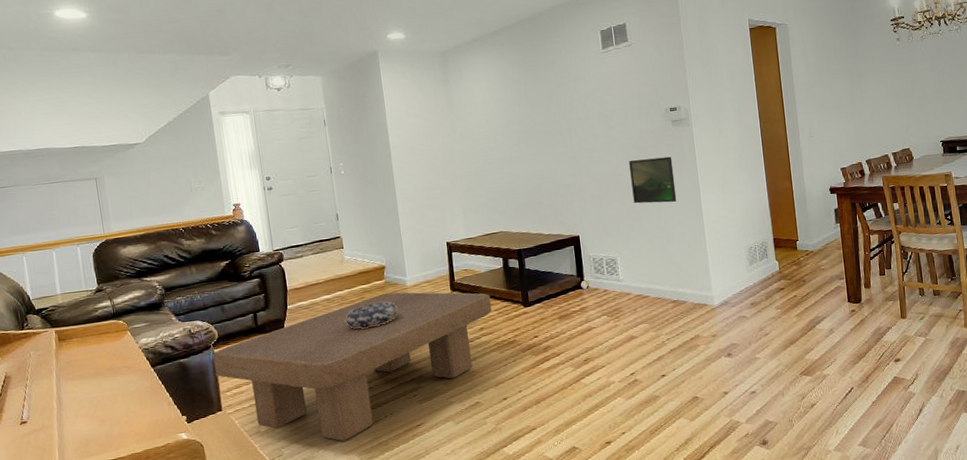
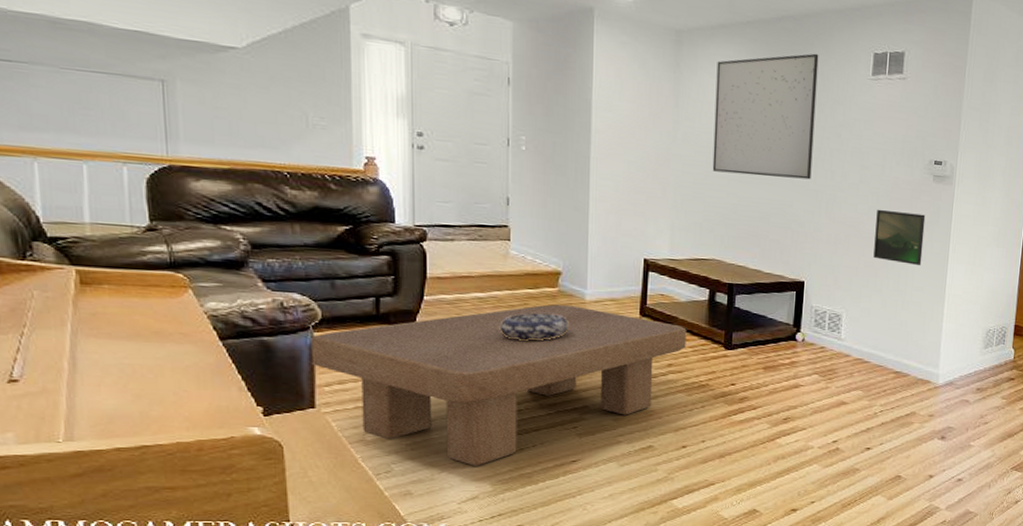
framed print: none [476,43,569,159] -> present [712,53,819,180]

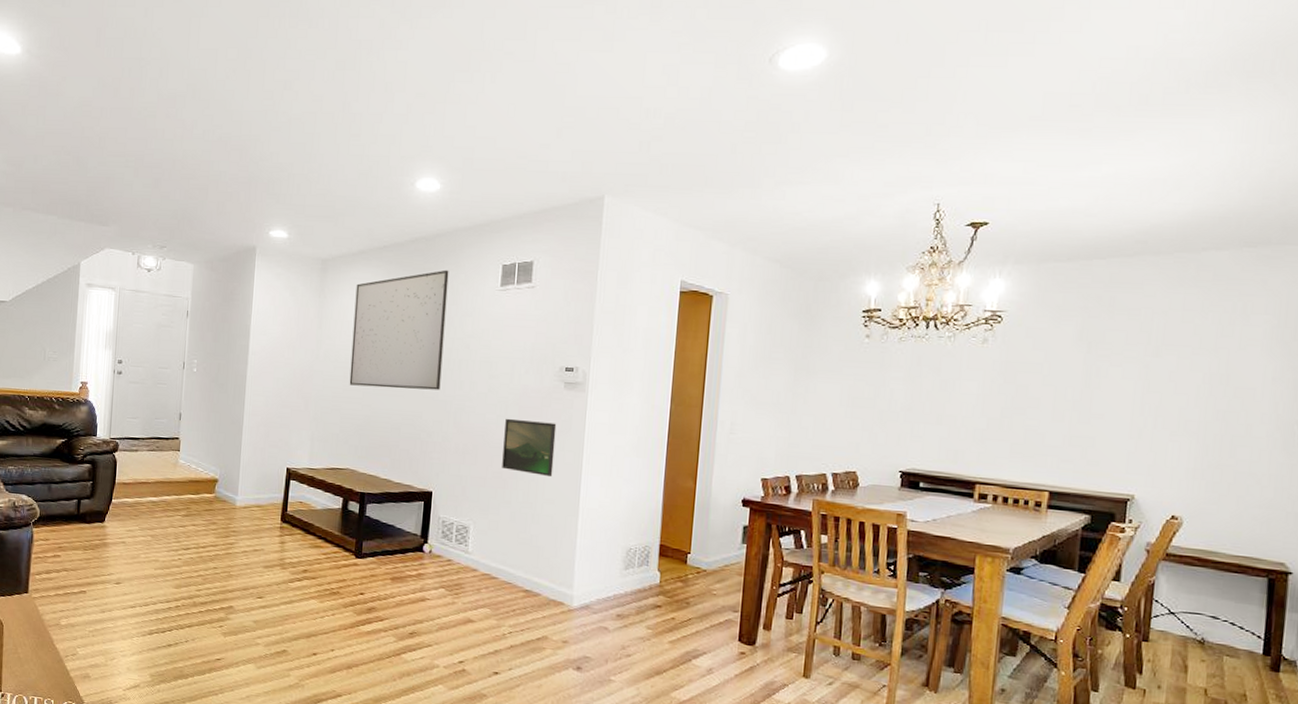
coffee table: present [311,304,687,466] -> none [29,509,322,656]
decorative bowl: present [499,312,570,341] -> none [166,516,223,543]

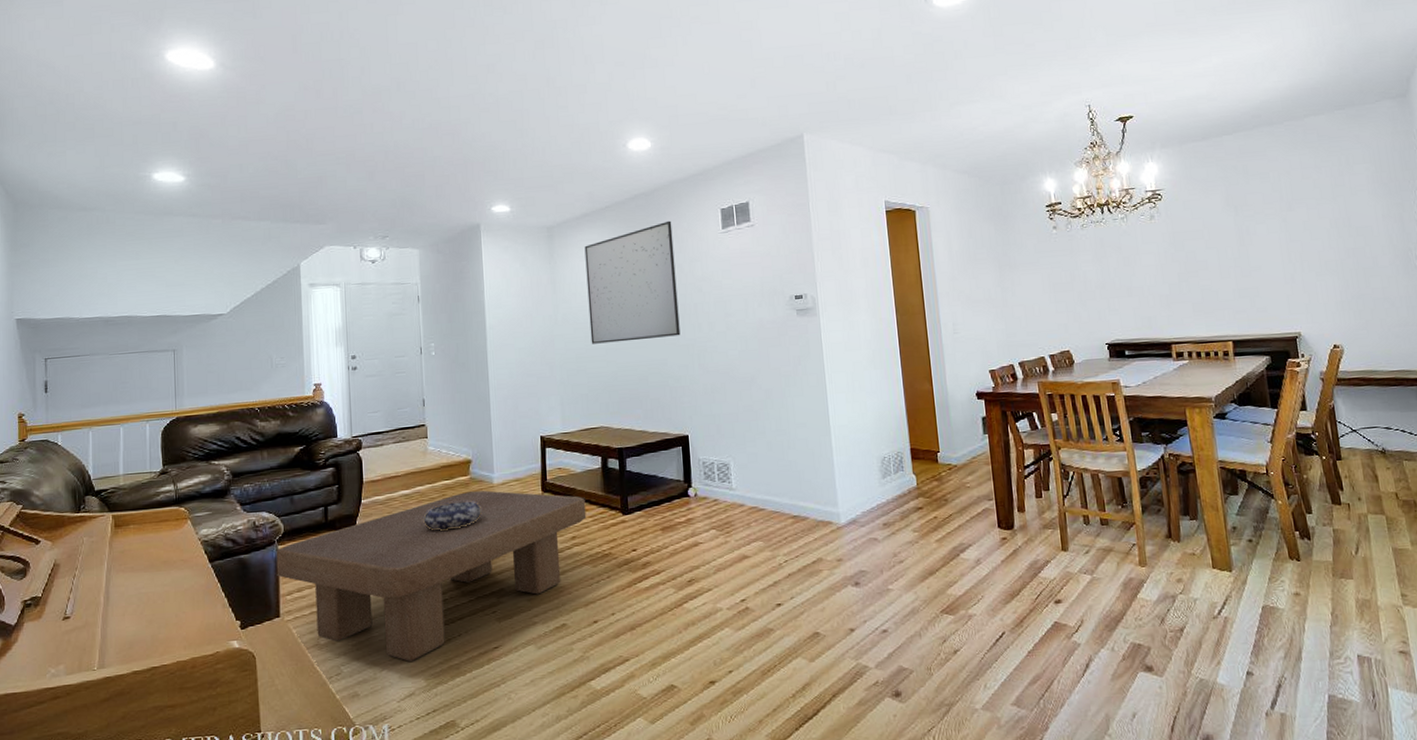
coffee table: none [29,509,322,656] -> present [276,490,587,662]
decorative bowl: none [166,516,223,543] -> present [423,500,483,531]
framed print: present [502,418,557,477] -> none [747,349,800,402]

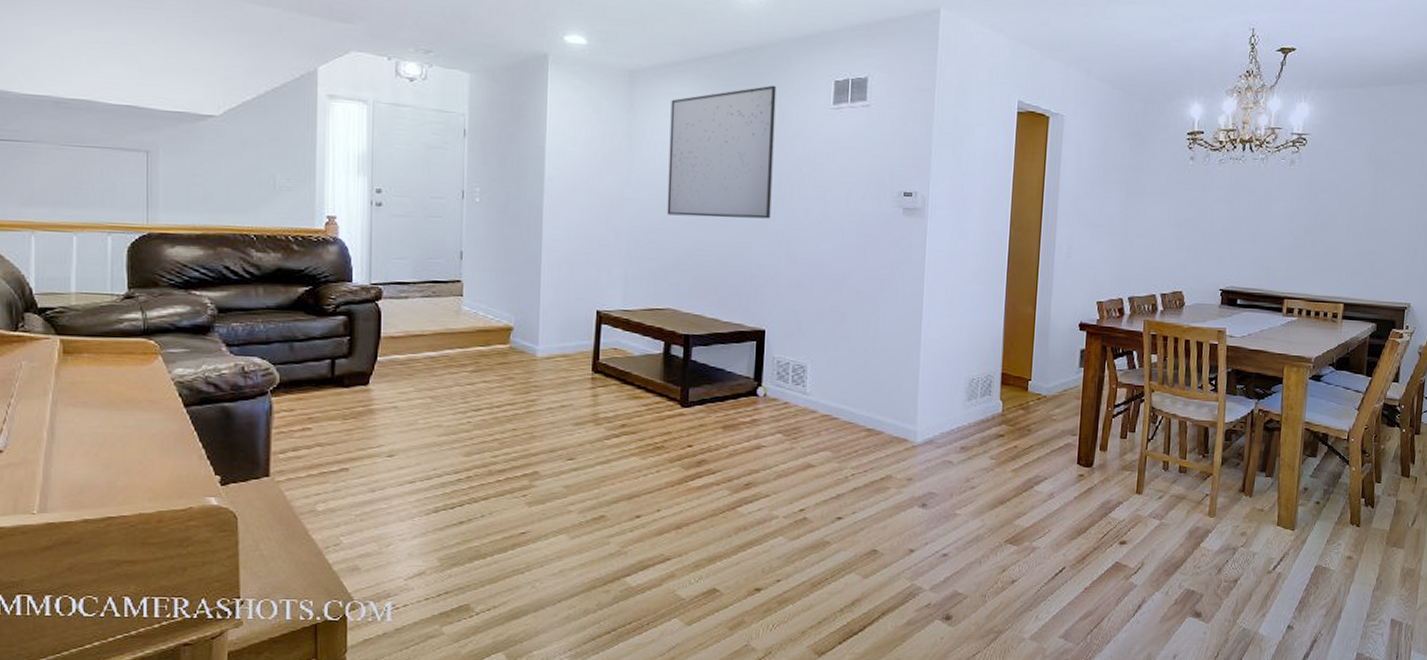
coffee table: present [276,490,587,662] -> none [268,362,641,539]
decorative bowl: present [423,500,483,531] -> none [450,371,521,402]

